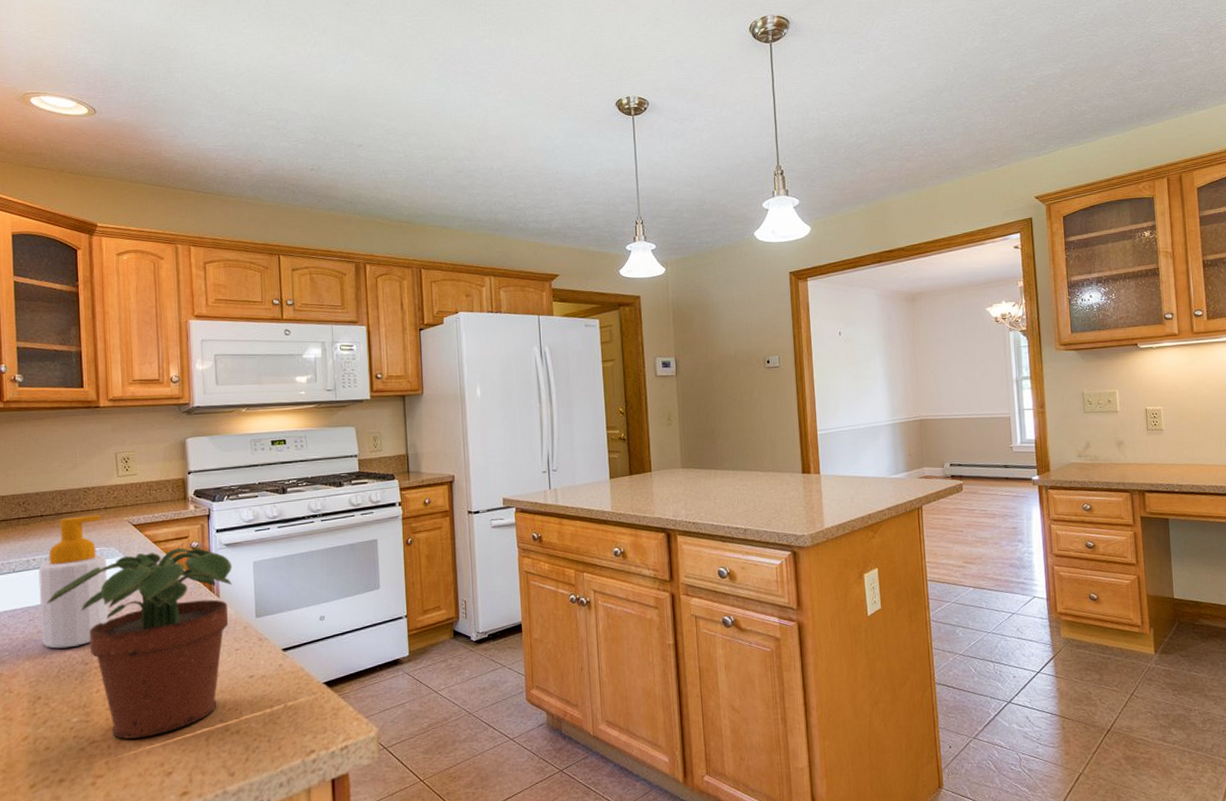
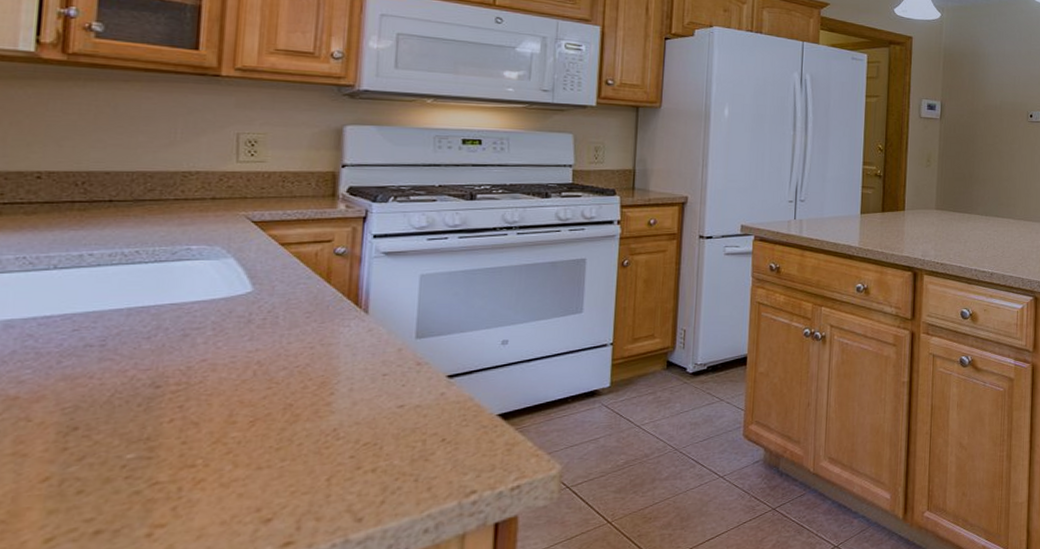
soap bottle: present [38,515,109,649] -> none [88,206,206,367]
potted plant: present [47,547,232,739] -> none [104,252,391,480]

